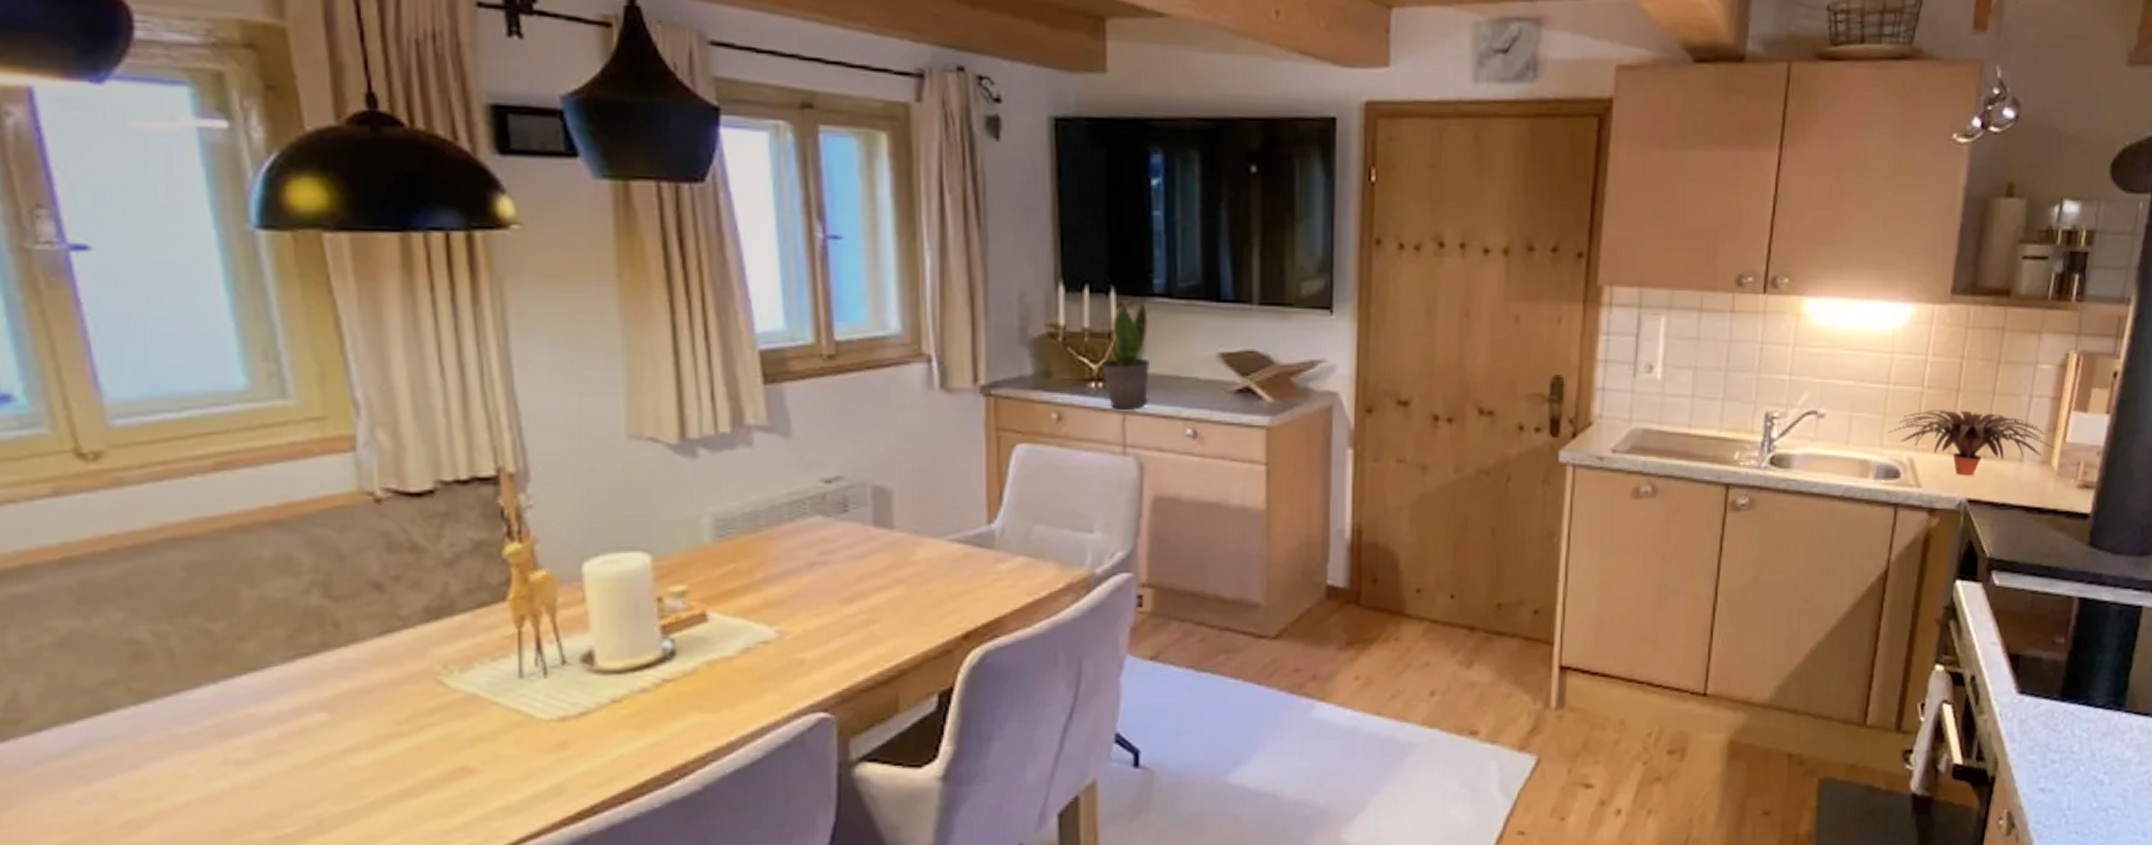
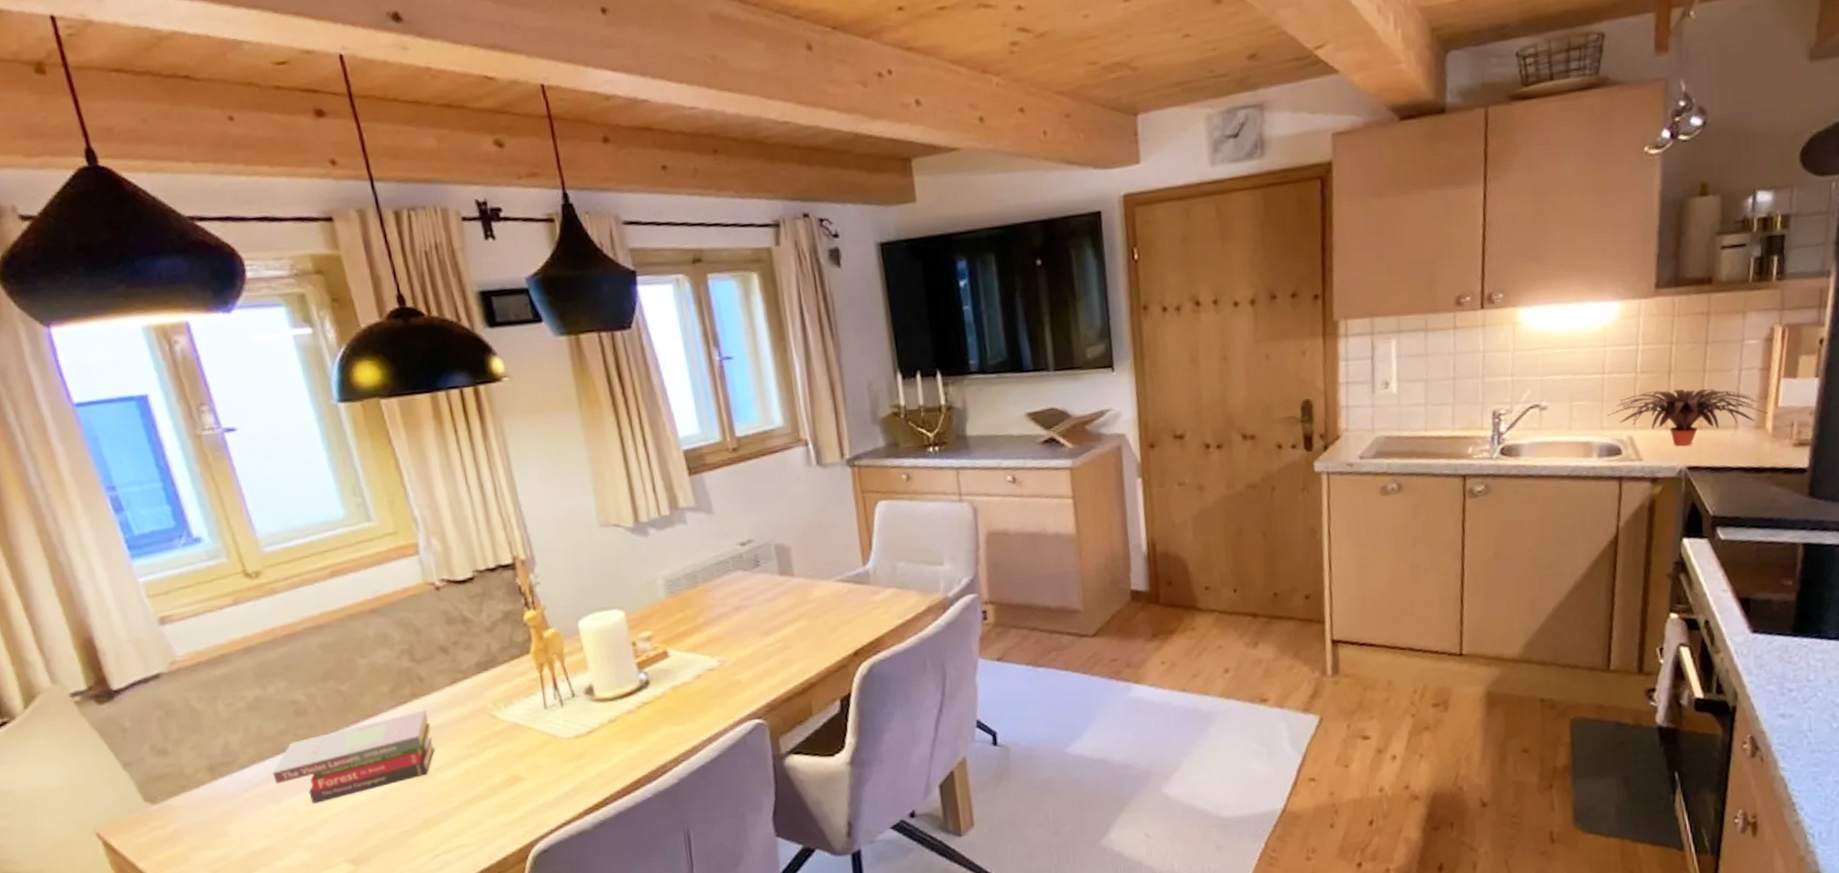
books: none [84,666,347,788] -> present [272,709,435,803]
potted plant: present [1101,302,1149,410] -> none [935,380,975,467]

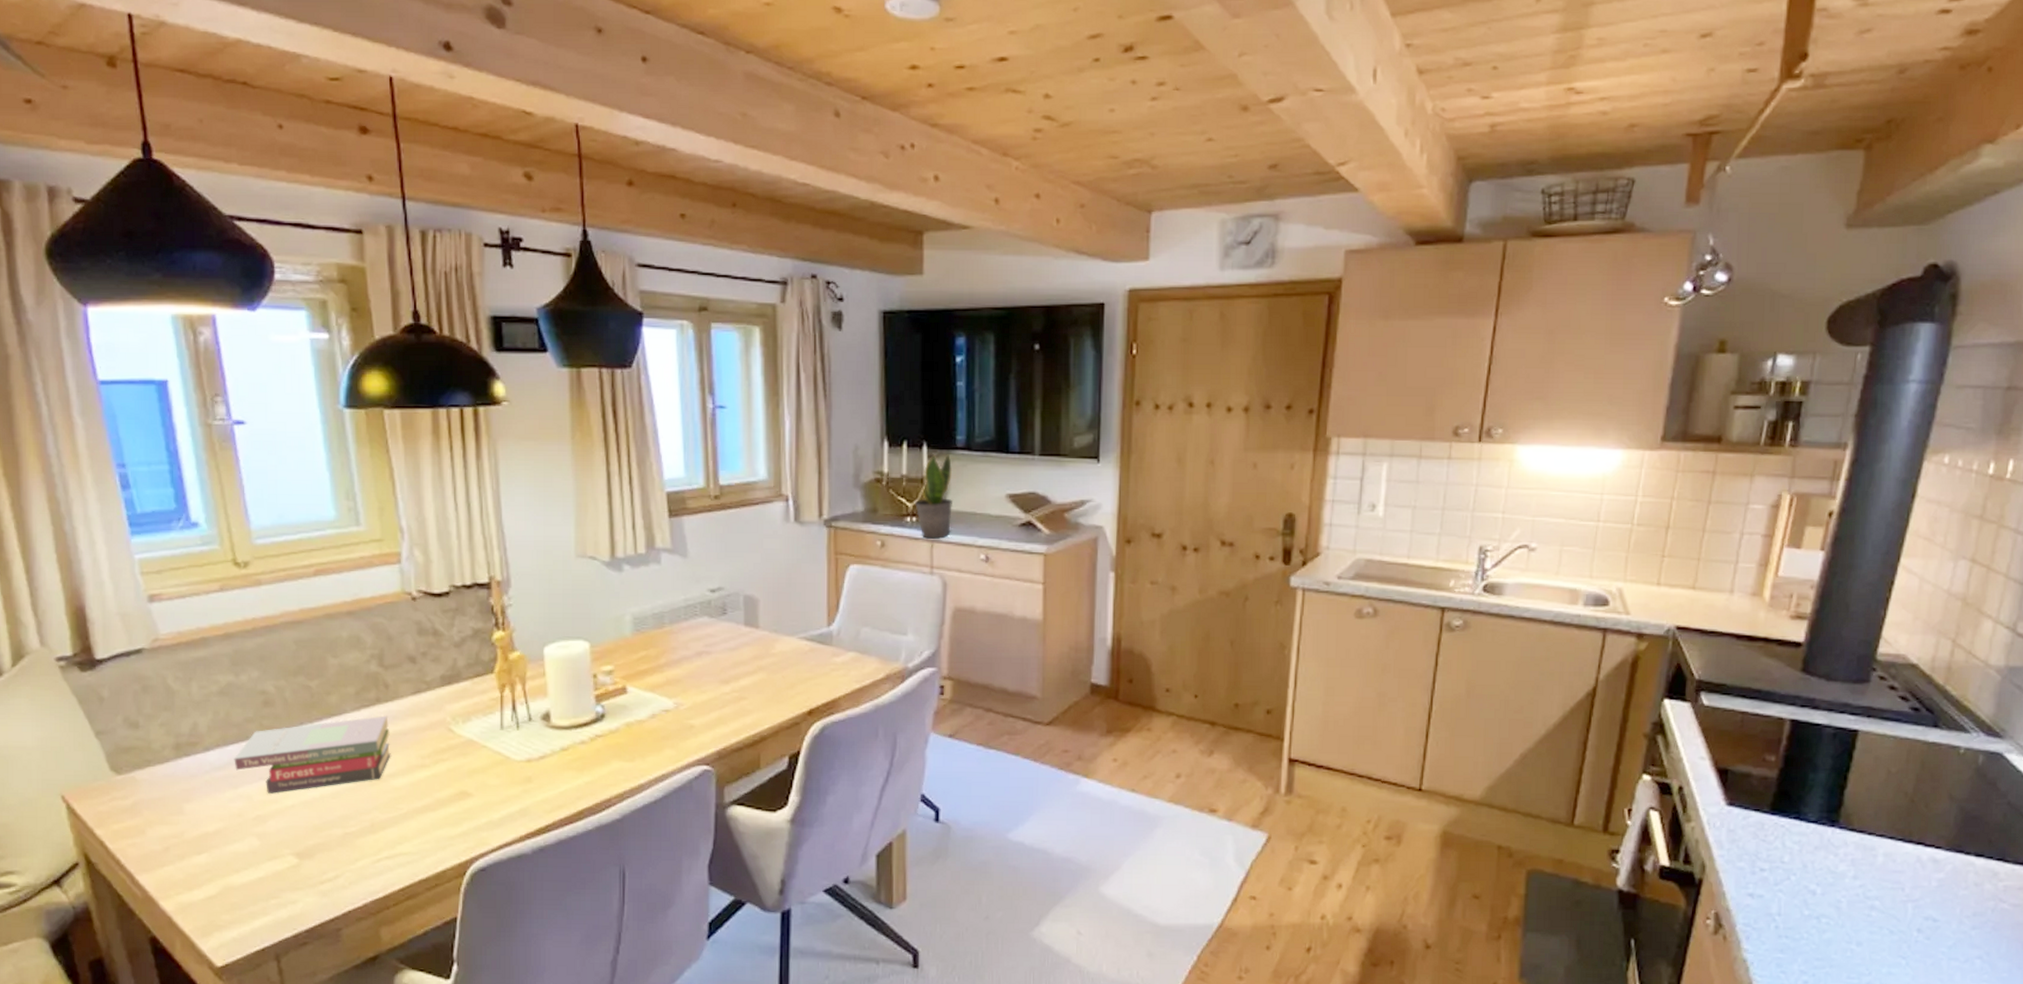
potted plant: none [935,380,975,467] -> present [915,454,952,539]
plant: present [1608,388,1769,446] -> none [1598,545,1767,604]

